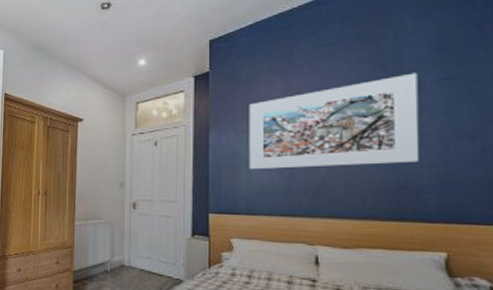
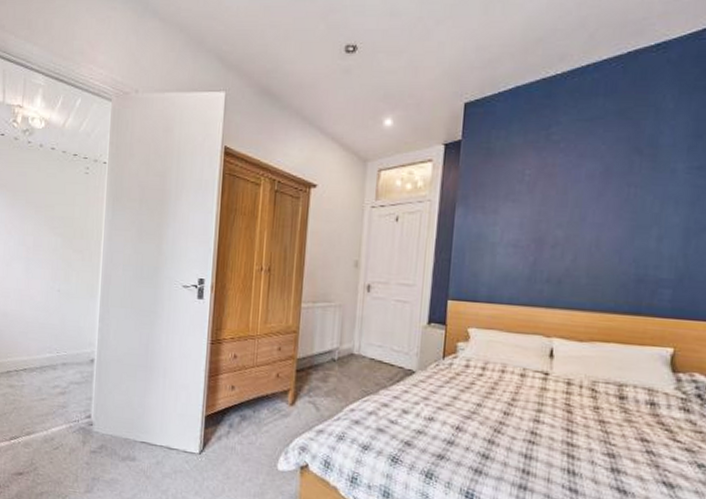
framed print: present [249,72,419,170] -> none [494,159,671,256]

